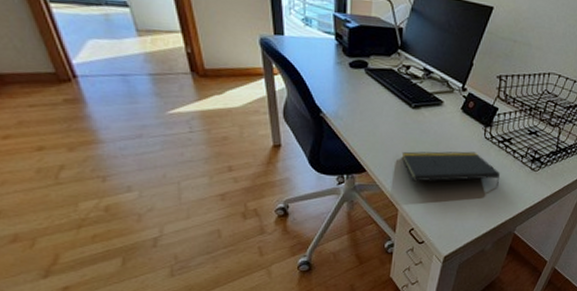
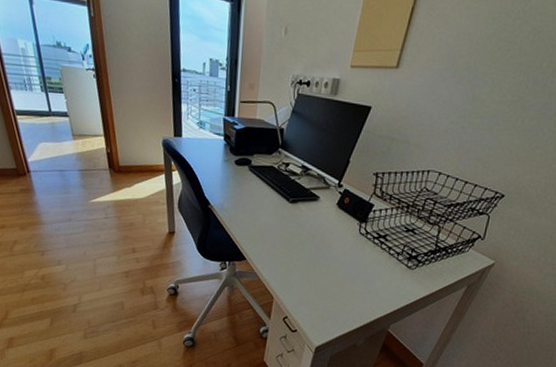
notepad: present [401,151,501,186] -> none [278,243,375,282]

